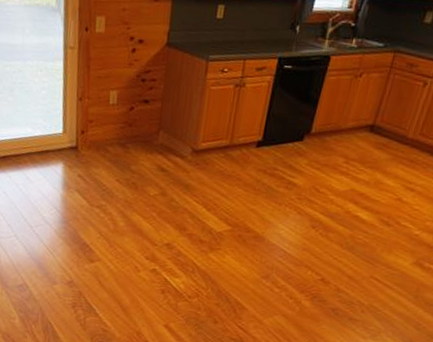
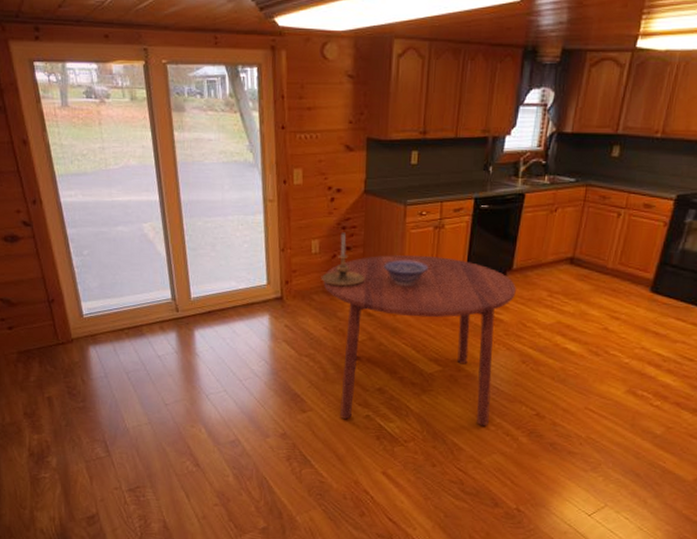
candle holder: none [117,84,161,140] -> present [321,232,364,287]
dining table: none [119,111,313,288] -> present [323,255,516,426]
decorative bowl: none [180,116,226,144] -> present [383,260,429,286]

